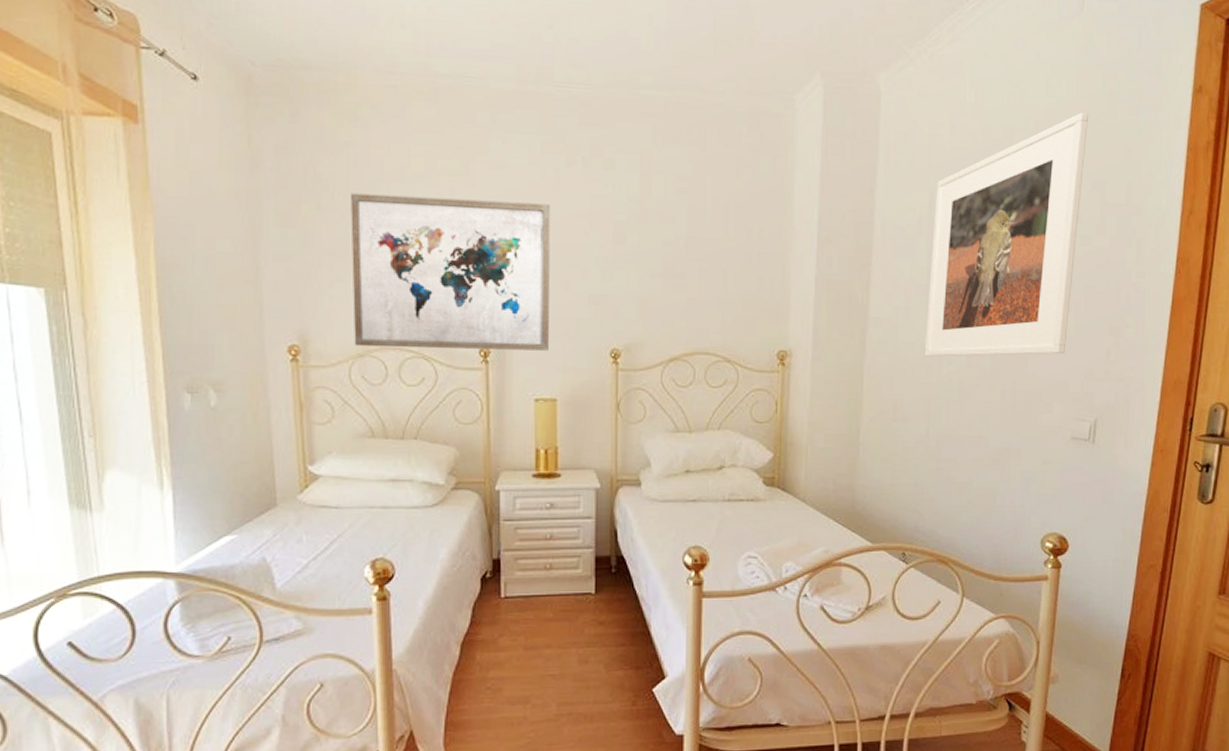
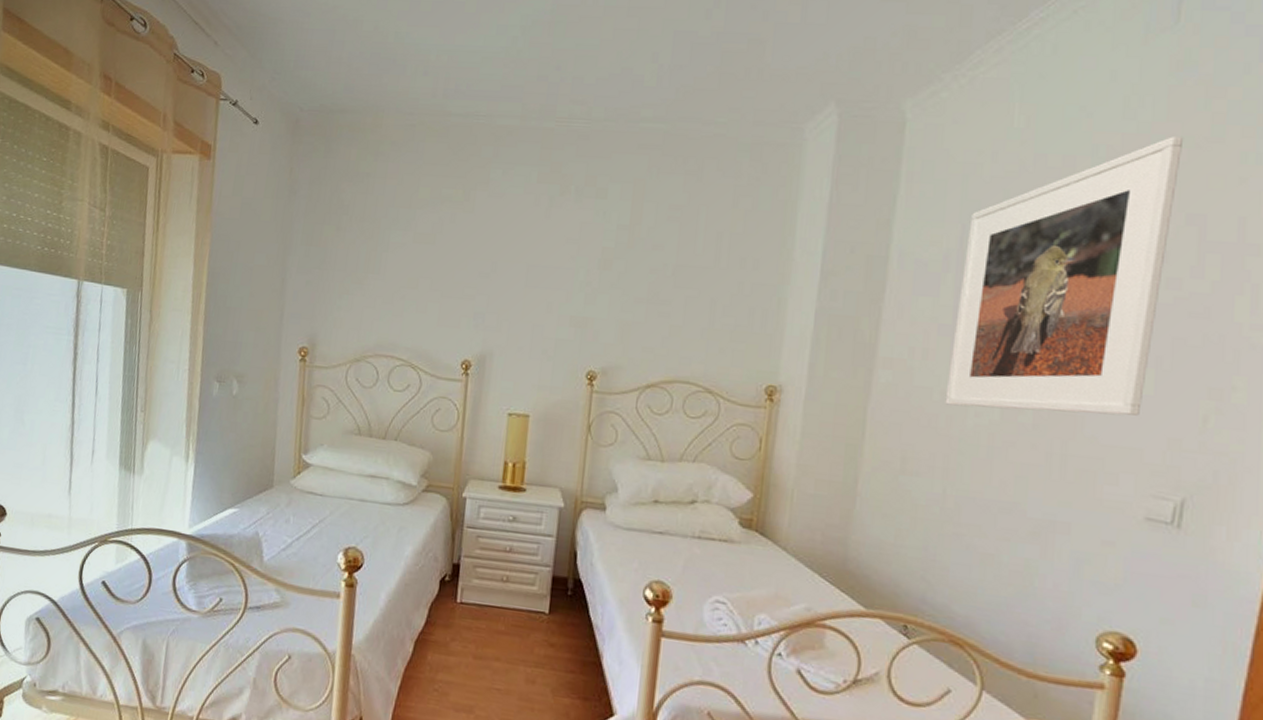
wall art: present [351,193,551,351] -> none [353,217,542,368]

